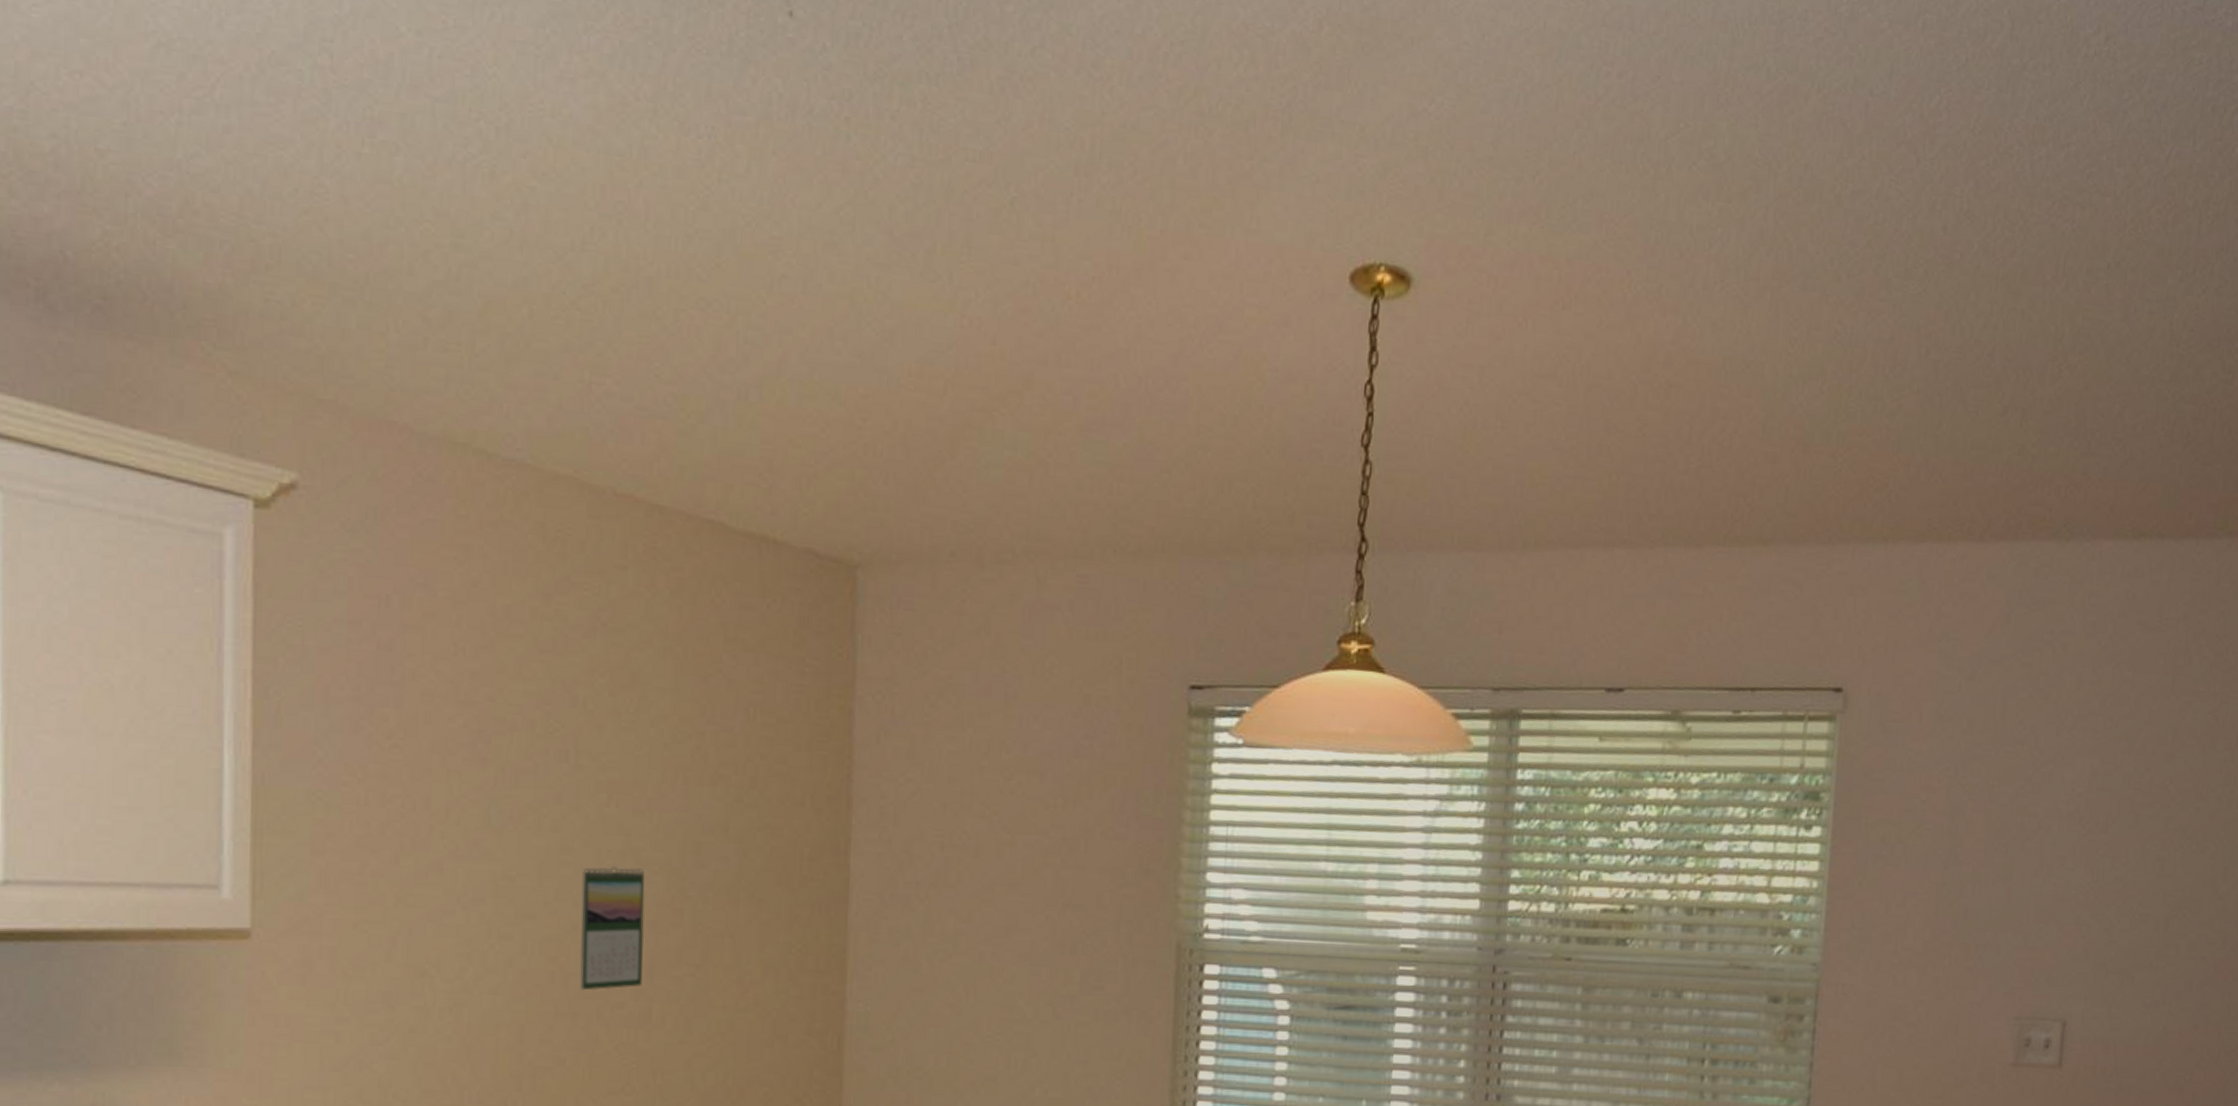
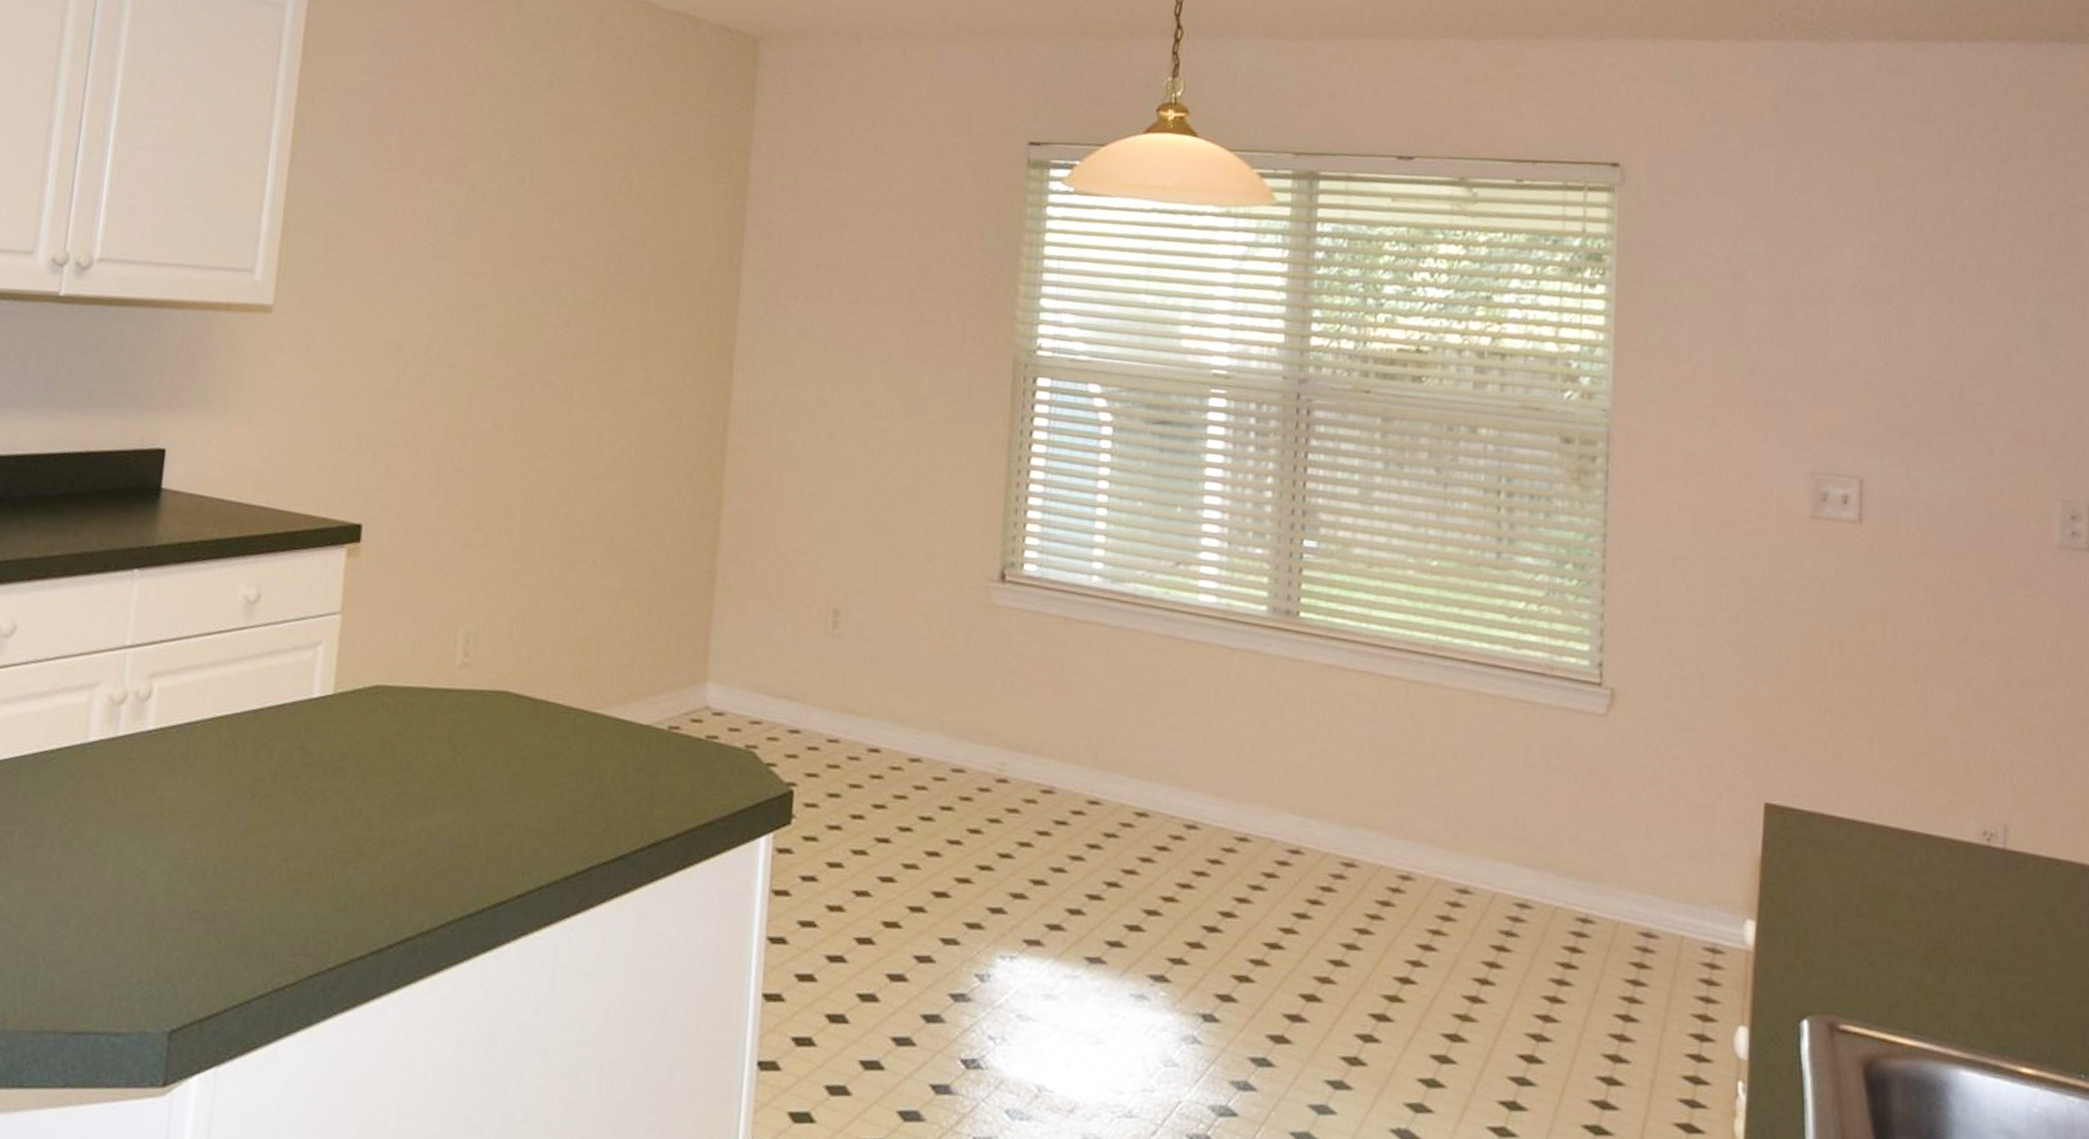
calendar: present [579,867,645,991] -> none [518,269,576,369]

